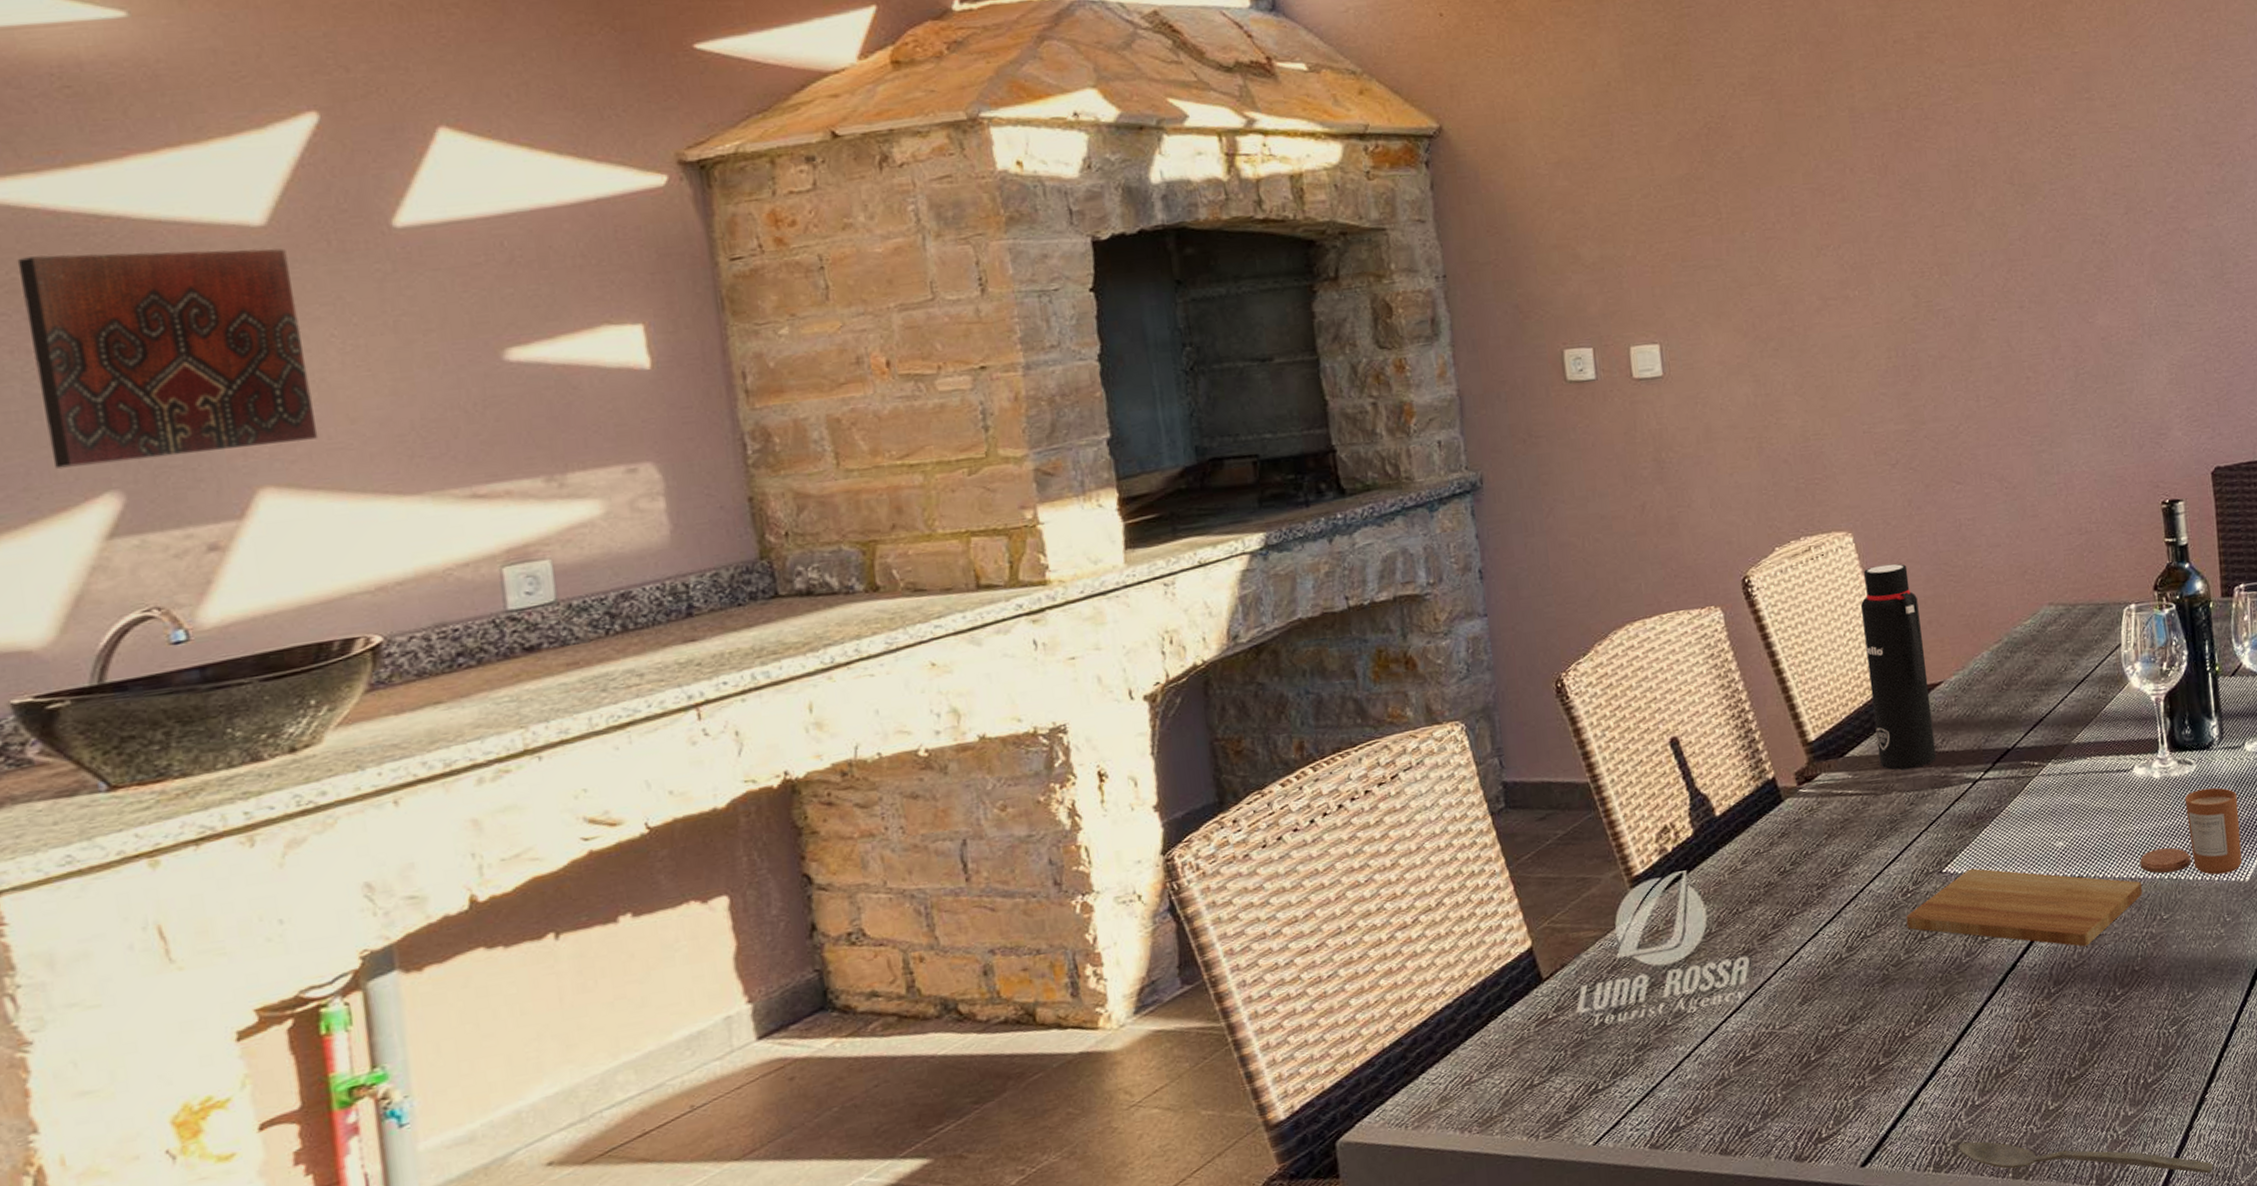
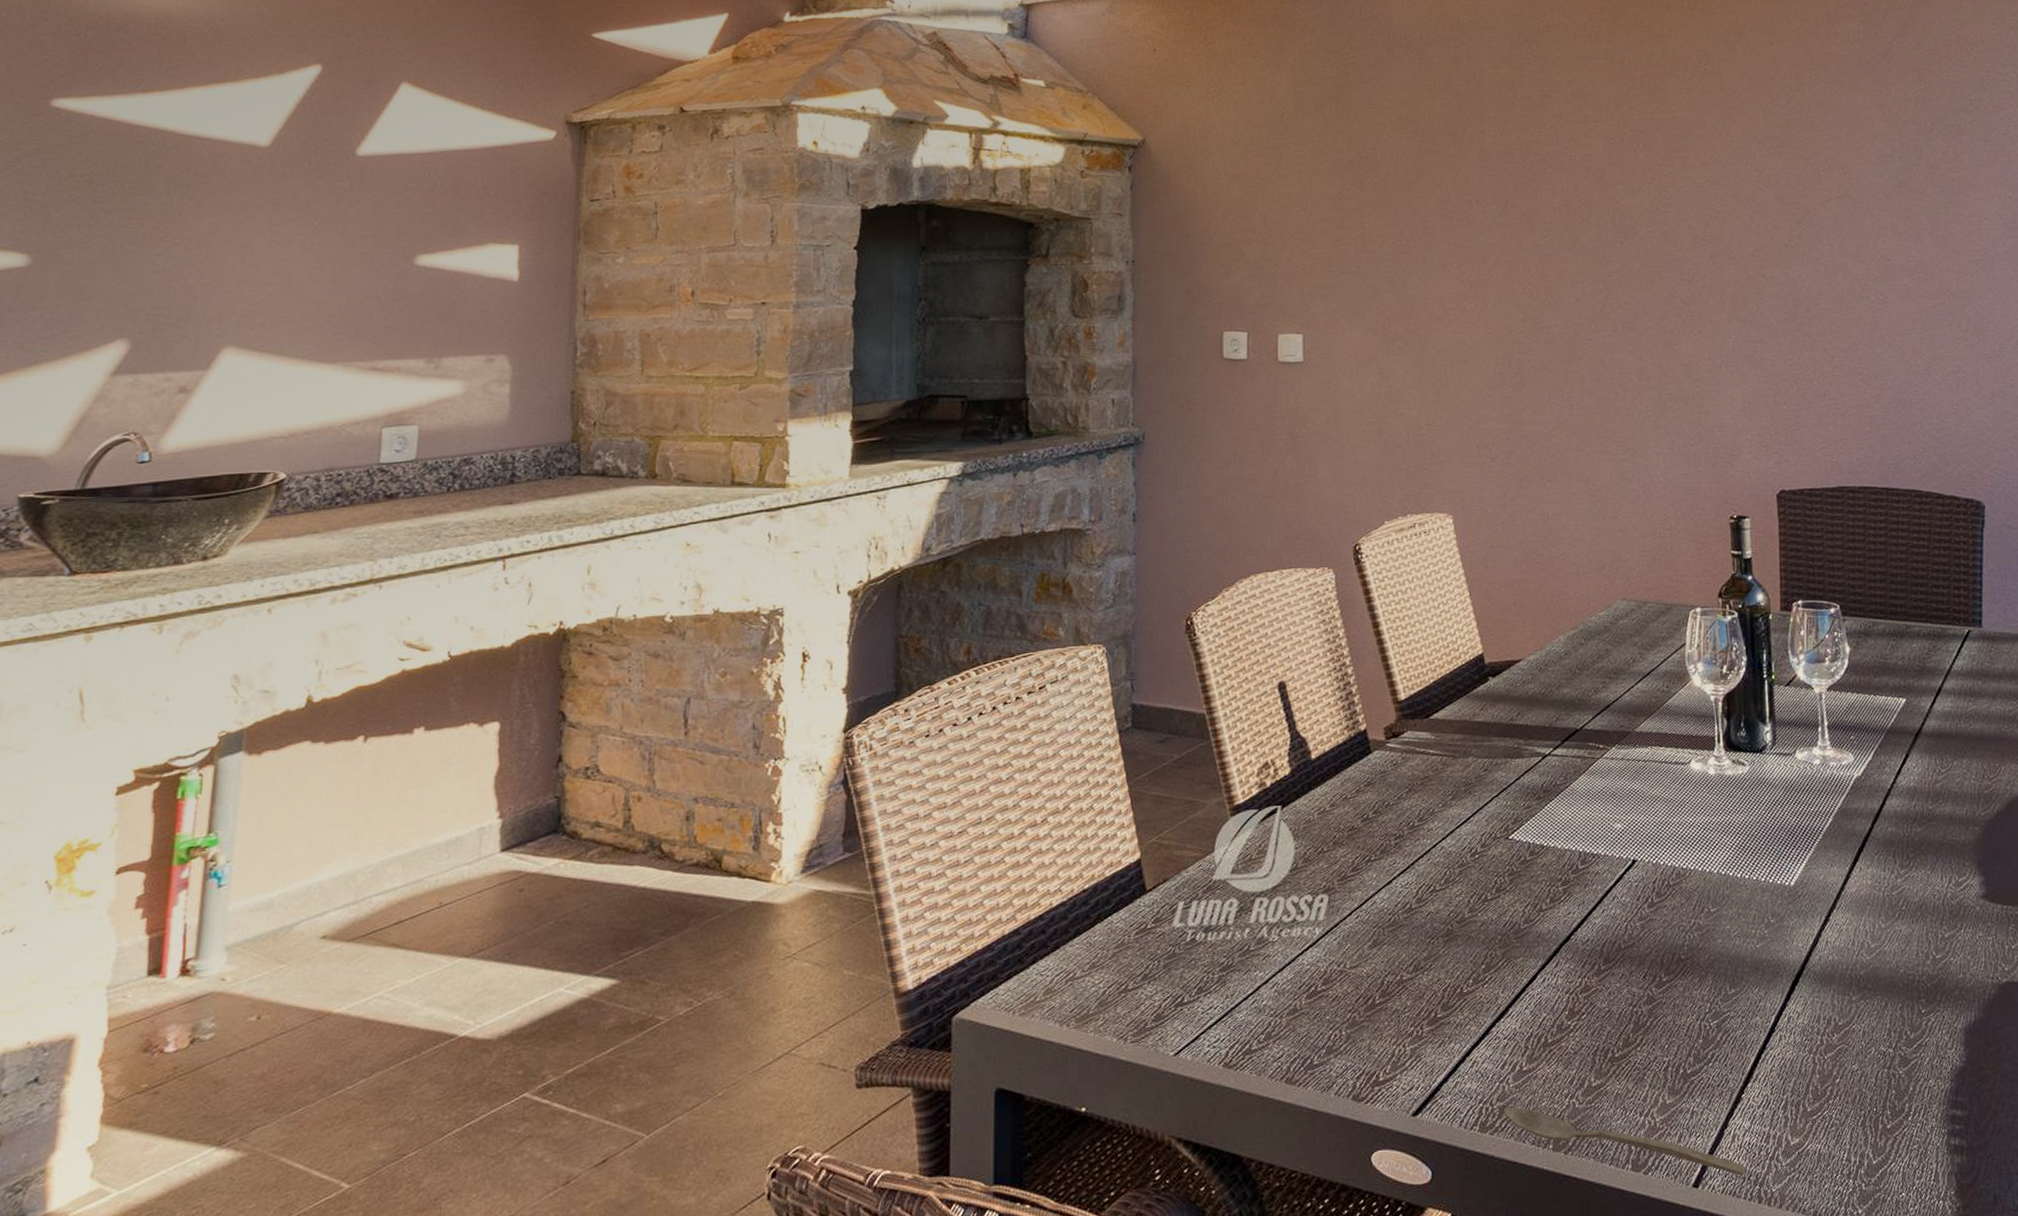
decorative tile: present [17,248,318,469] -> none [88,156,279,317]
water bottle: present [1860,563,1937,770] -> none [1454,547,1511,737]
cutting board: present [1906,868,2142,947] -> none [1472,838,1692,929]
candle: present [2140,787,2243,875] -> none [1691,790,1788,876]

